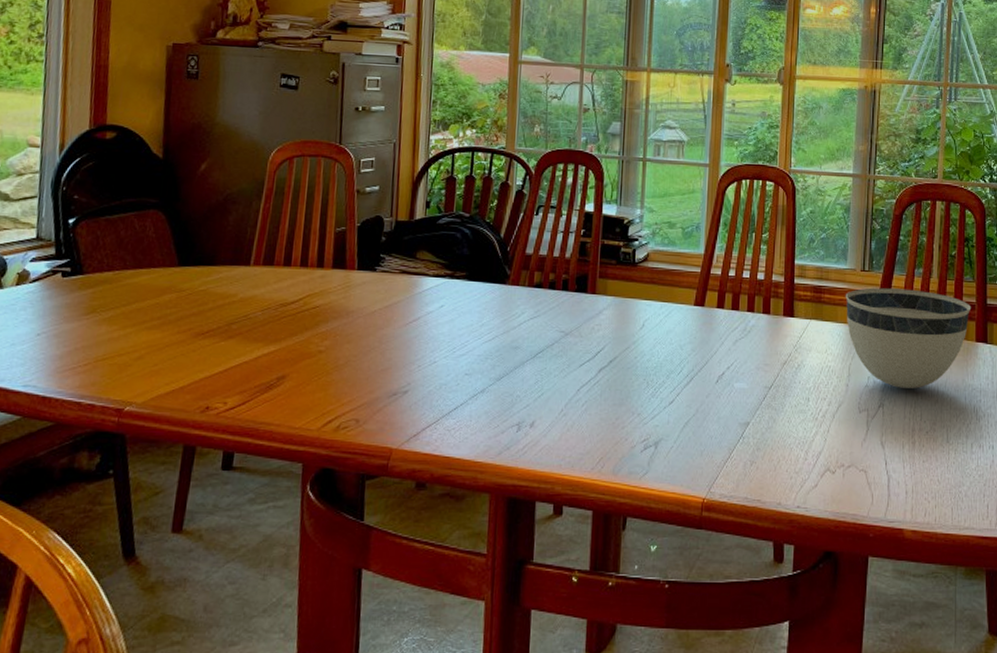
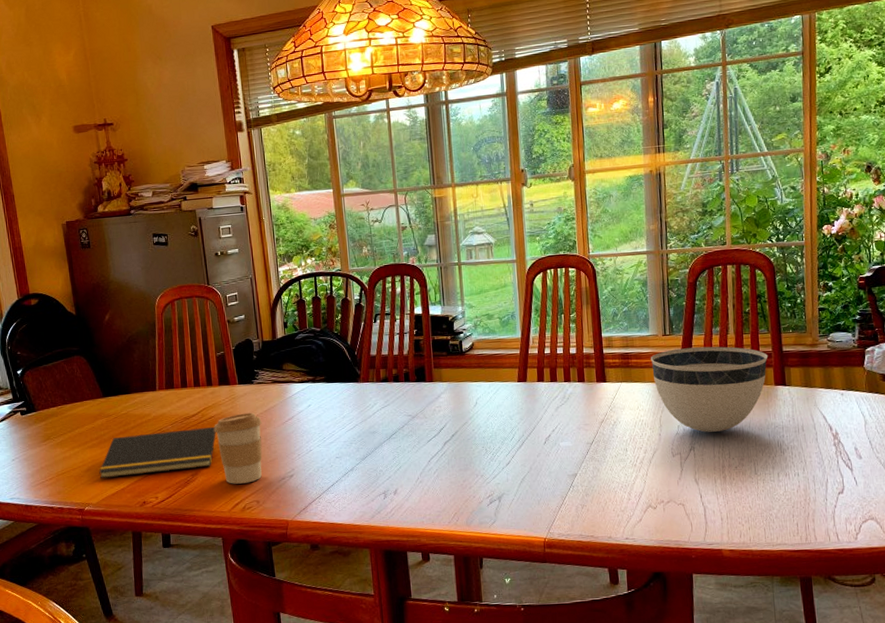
notepad: none [153,319,318,372] -> present [99,427,216,479]
coffee cup: none [315,306,379,396] -> present [213,412,263,484]

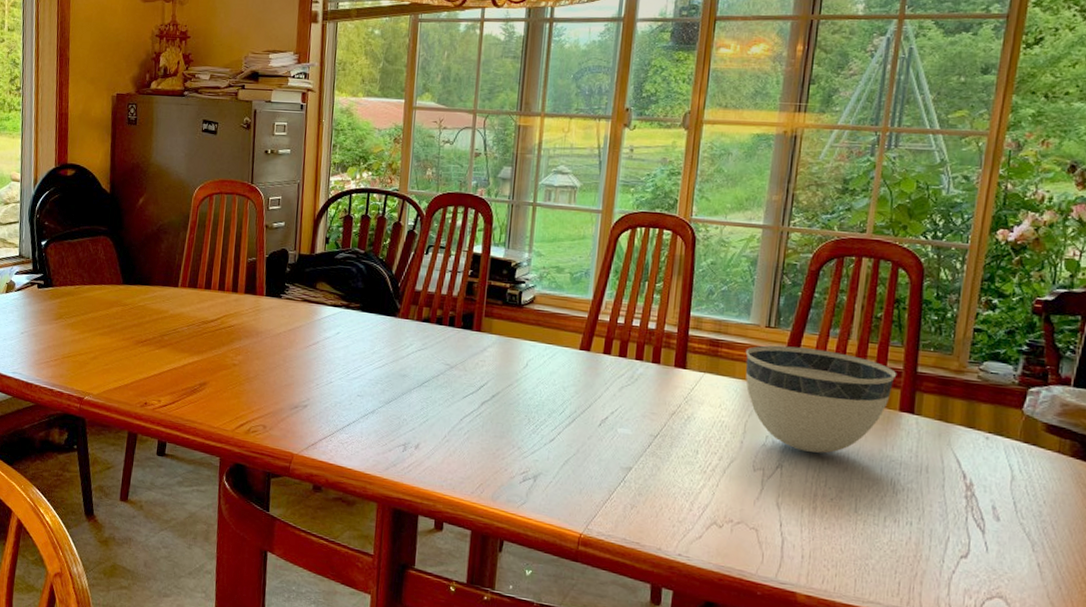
notepad: present [99,427,216,479] -> none [105,329,233,379]
coffee cup: present [213,412,263,484] -> none [231,328,284,405]

